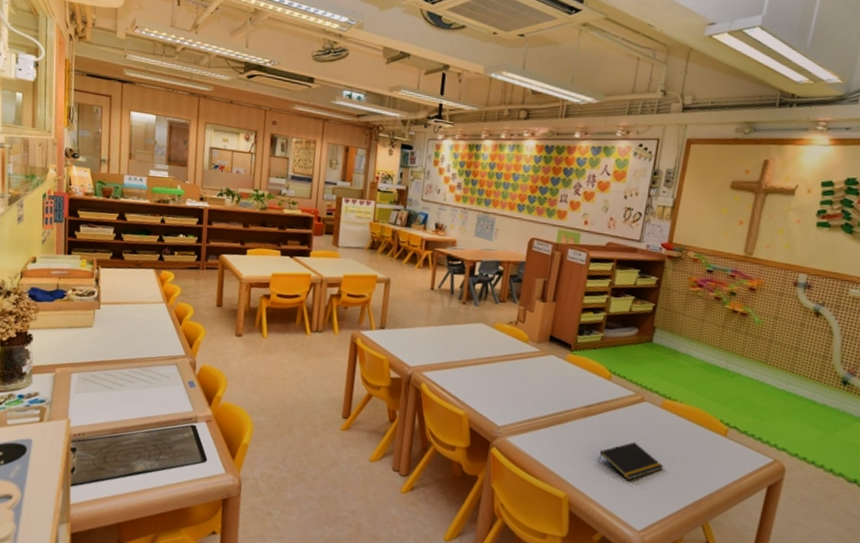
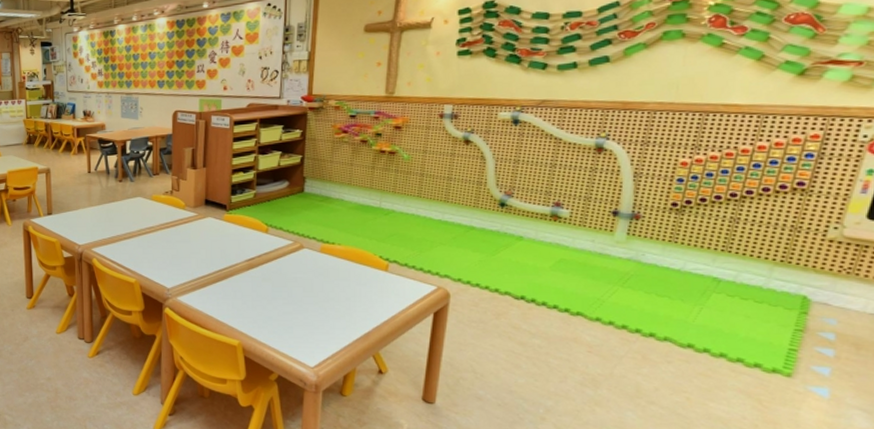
notepad: present [598,441,664,481] -> none [266,286,329,323]

